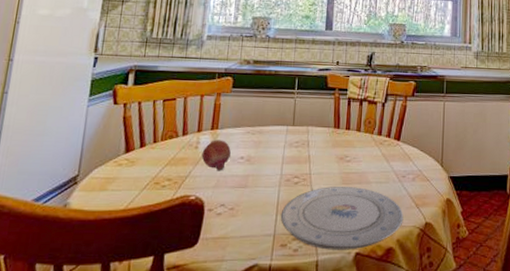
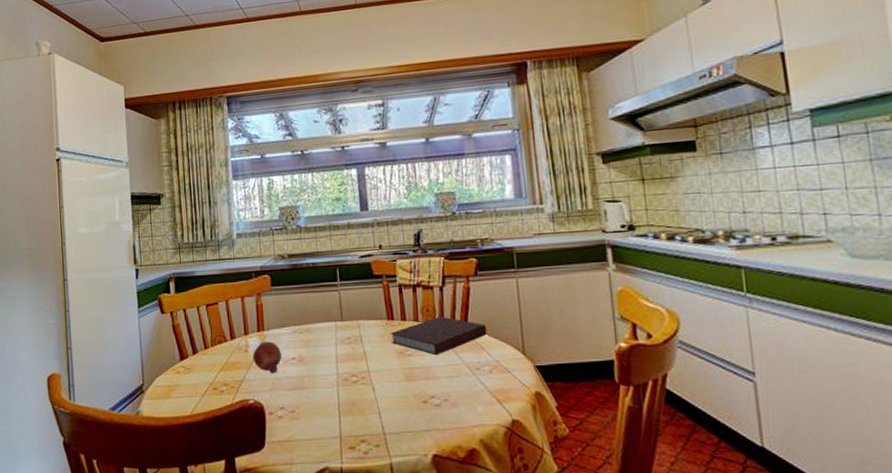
plate: present [280,187,404,250] -> none [343,383,485,452]
notebook: none [334,128,416,163] -> present [390,316,487,356]

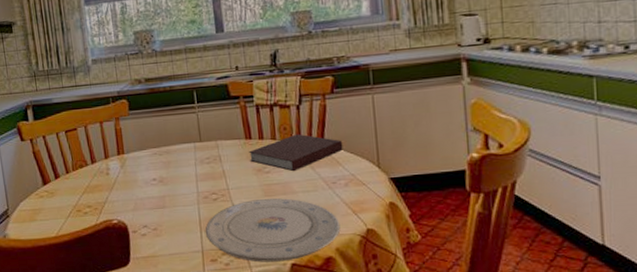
fruit: present [252,341,282,374] -> none [114,164,143,195]
plate: none [343,383,485,452] -> present [205,198,341,263]

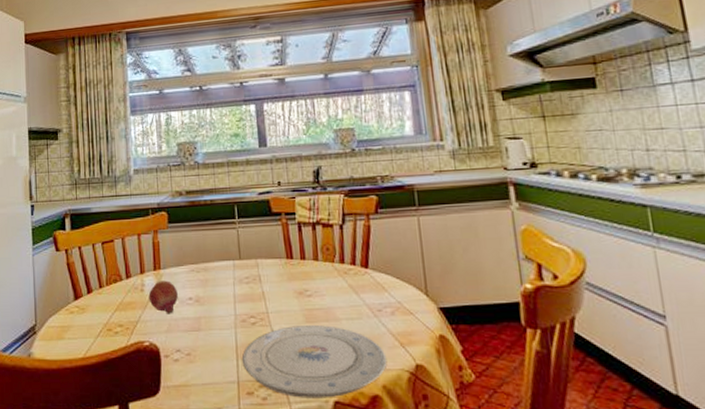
fruit: none [114,164,143,195] -> present [148,280,178,314]
notebook: present [248,134,343,172] -> none [289,255,389,296]

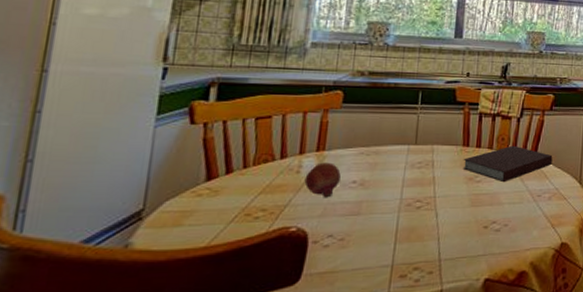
plate: present [241,325,387,398] -> none [399,209,538,278]
notebook: none [289,255,389,296] -> present [462,145,553,183]

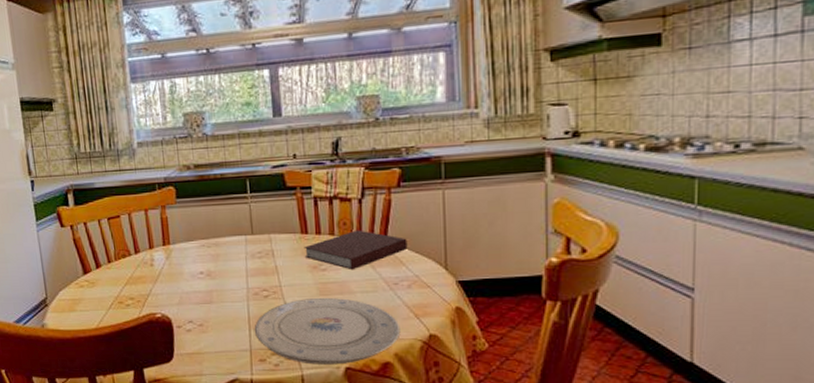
fruit: present [304,162,341,198] -> none [158,255,189,288]
plate: none [399,209,538,278] -> present [254,298,401,365]

